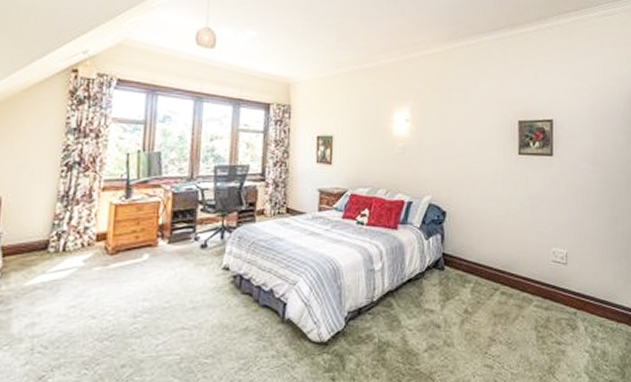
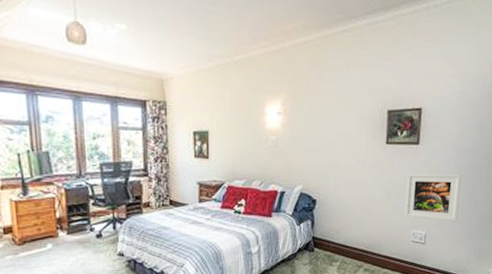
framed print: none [542,186,600,240] -> present [404,174,462,222]

